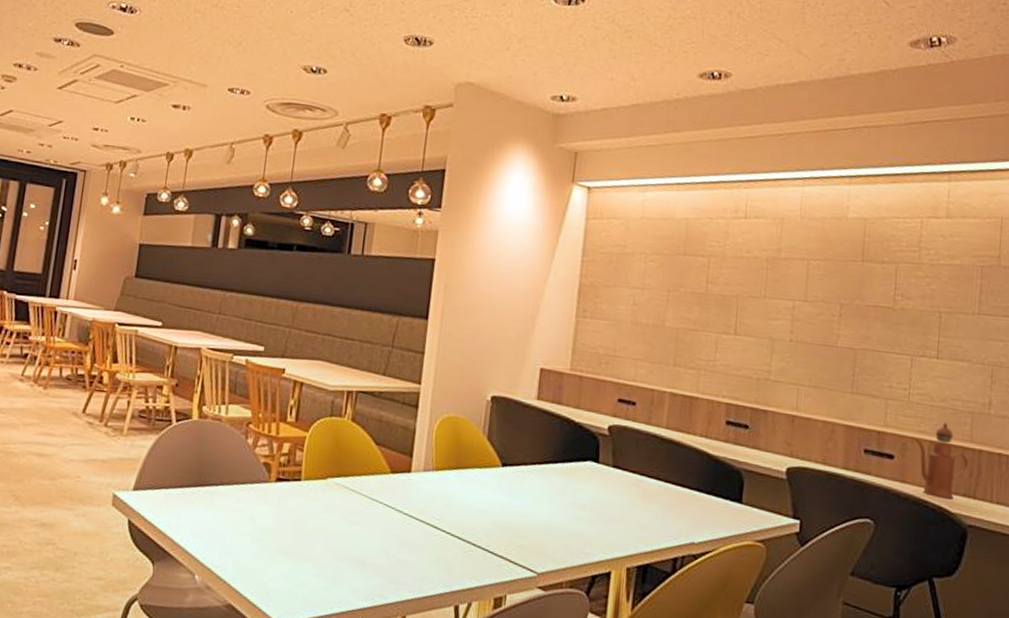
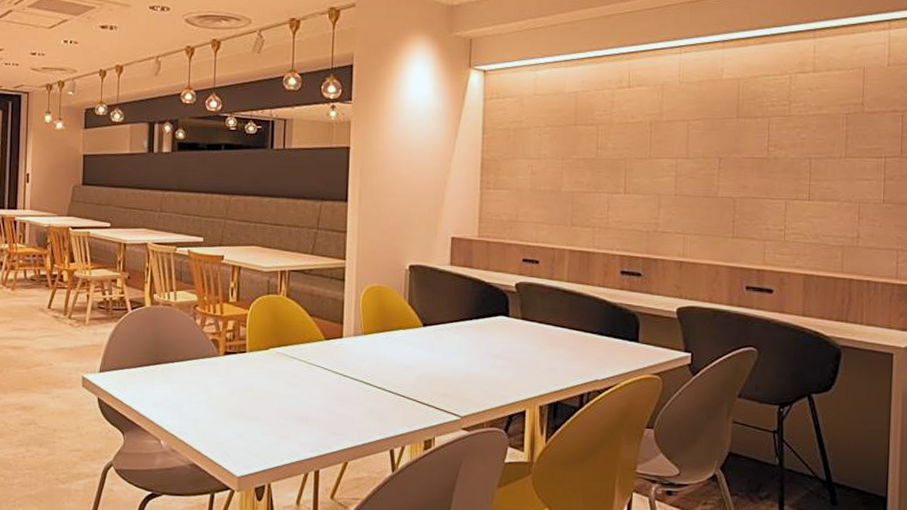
coffeepot: present [914,422,969,501] -> none [790,257,840,326]

